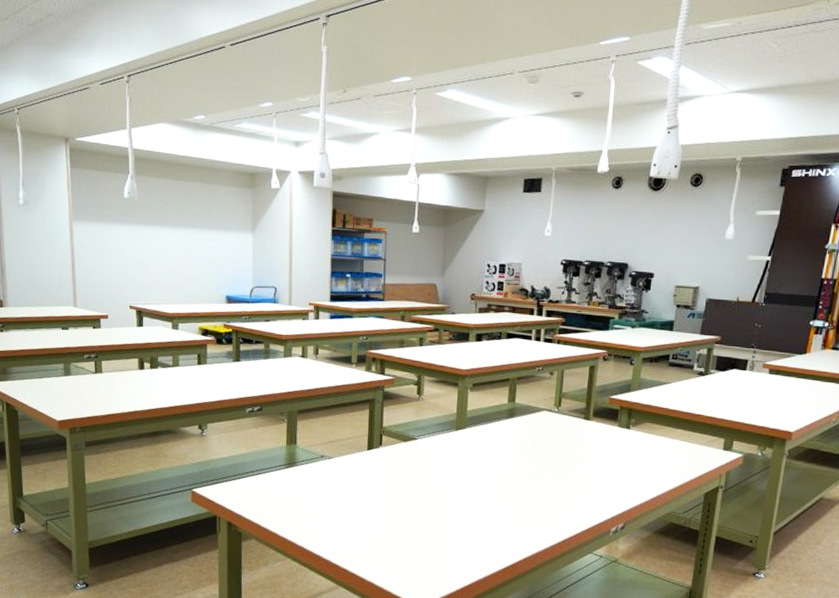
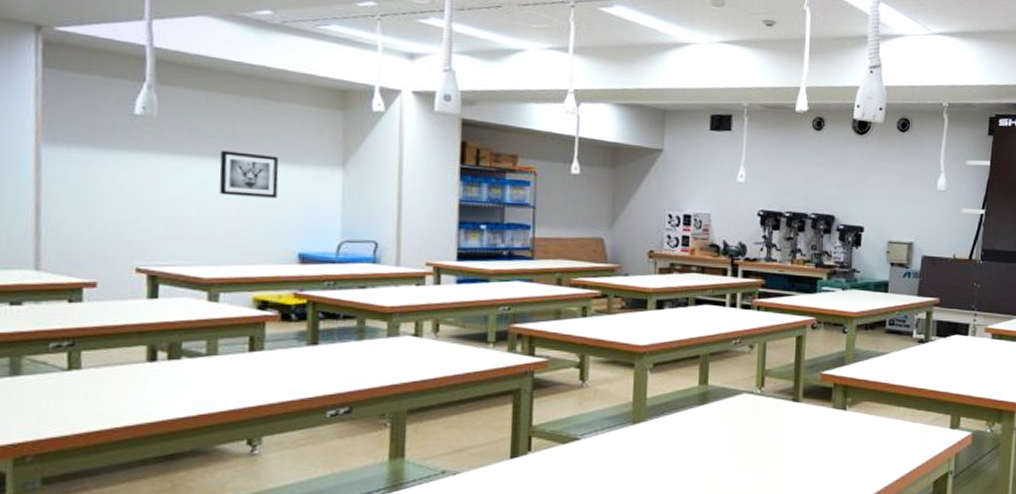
wall art: none [175,222,212,256] -> present [219,151,279,198]

